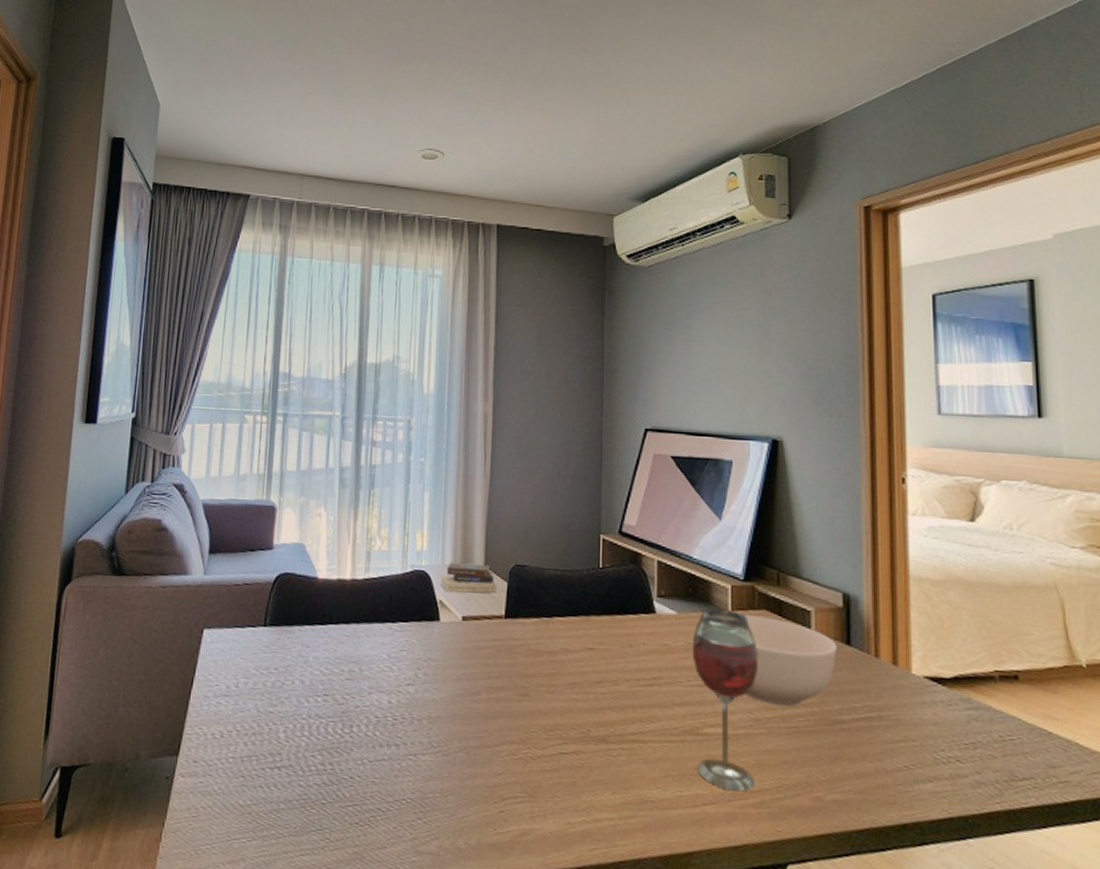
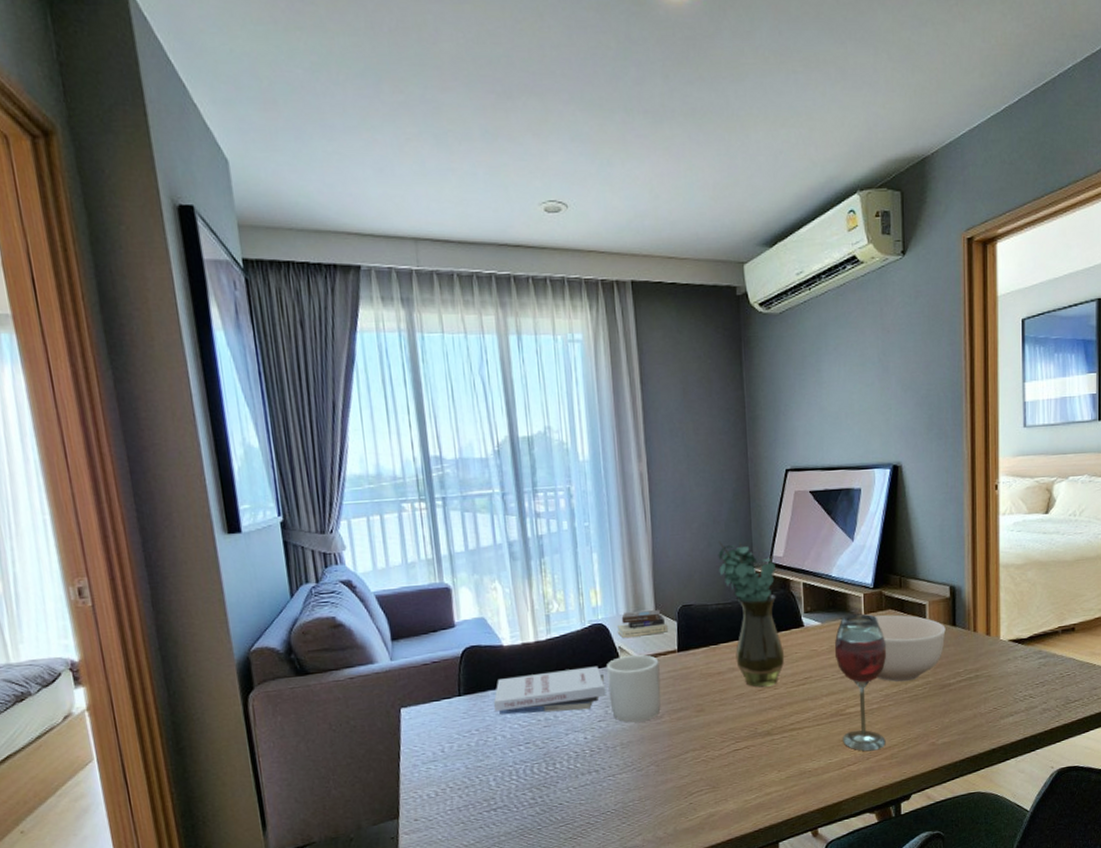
books: none [297,614,419,669] -> present [493,666,605,715]
mug: none [422,612,482,695] -> present [606,654,661,723]
vase: none [560,497,630,680] -> present [718,541,785,688]

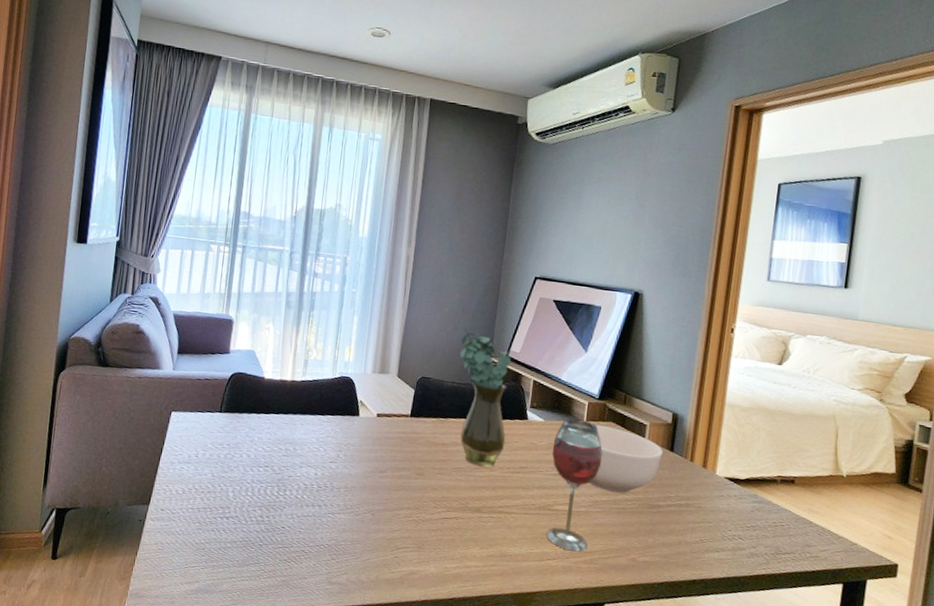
books: present [493,666,605,715] -> none [246,405,343,450]
mug: present [606,654,661,723] -> none [343,409,392,472]
books: present [616,609,668,639] -> none [362,372,406,398]

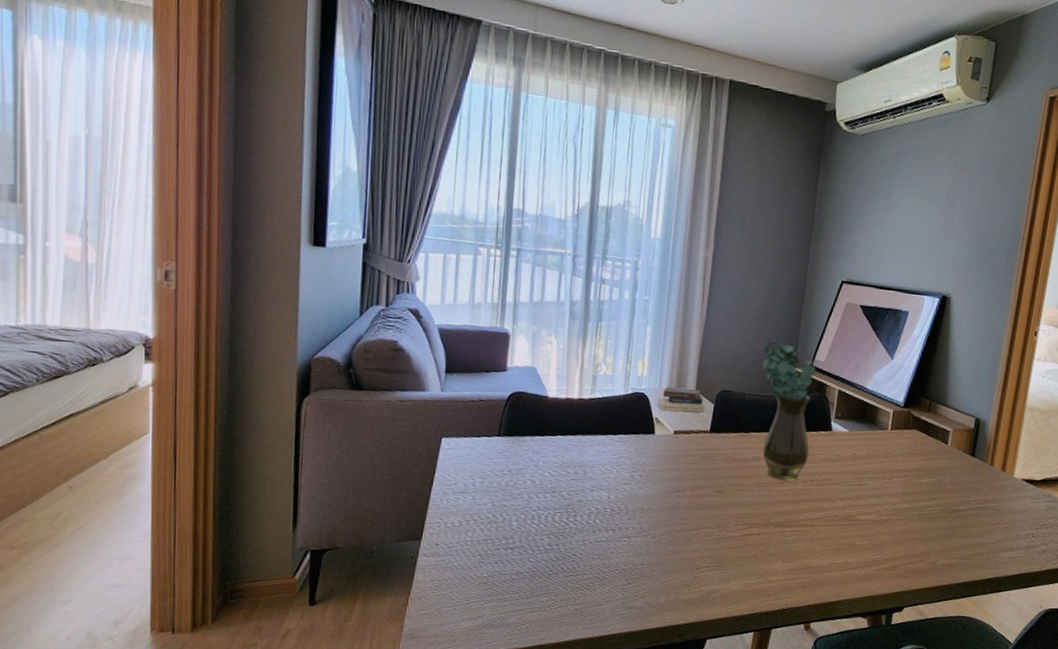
books: none [362,372,406,398] -> present [657,387,705,413]
wineglass: present [546,418,603,552] -> none [849,427,907,560]
bowl: present [588,424,663,494] -> none [891,432,965,501]

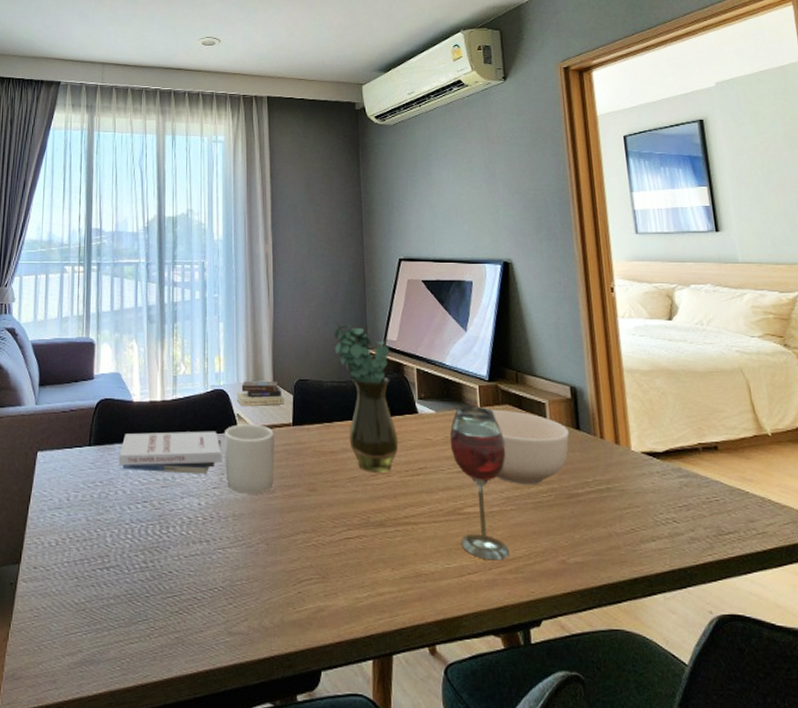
books: none [529,427,637,471] -> present [118,431,221,475]
mug: none [638,427,691,492] -> present [224,423,275,494]
wineglass: none [849,427,907,560] -> present [449,406,510,561]
bowl: none [891,432,965,501] -> present [491,409,569,486]

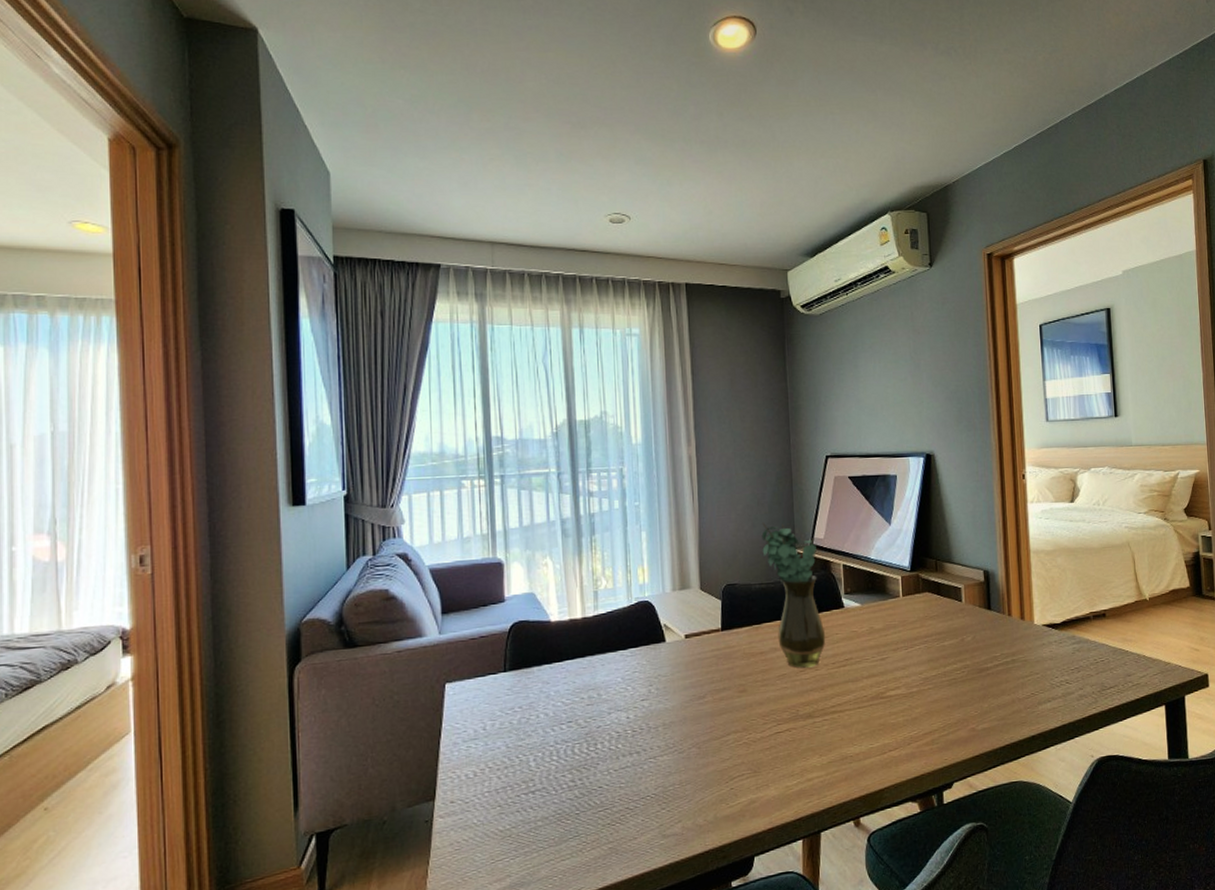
books: present [118,431,221,475] -> none [537,643,649,692]
mug: present [224,423,275,494] -> none [650,632,704,702]
books: present [236,380,284,407] -> none [662,587,712,617]
wineglass: present [449,406,510,561] -> none [873,596,927,737]
bowl: present [491,409,569,486] -> none [912,597,982,665]

